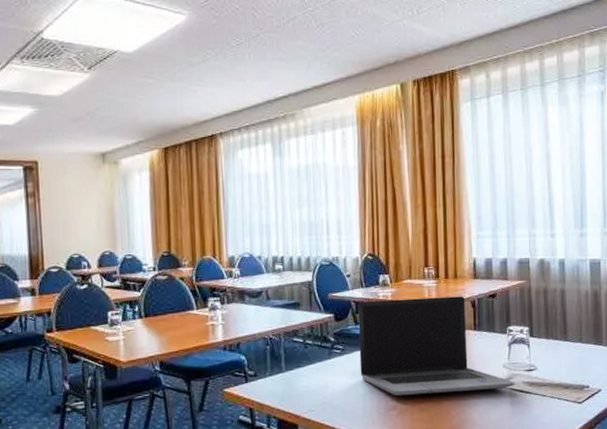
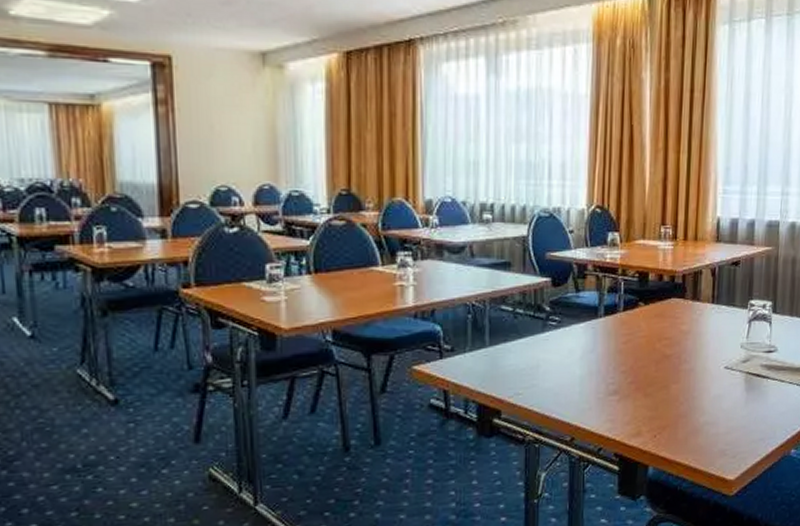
laptop computer: present [358,296,516,396] -> none [578,262,753,379]

